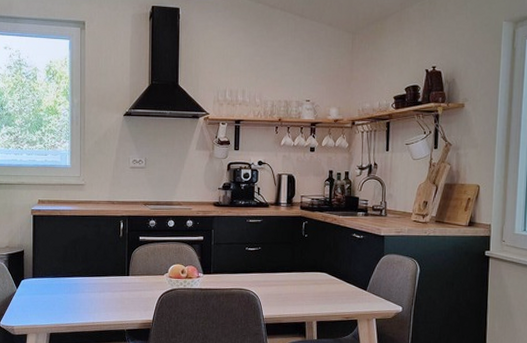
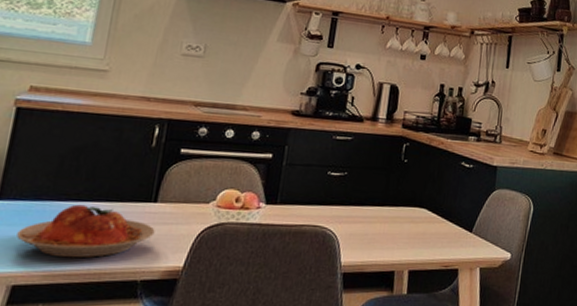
plate: none [47,279,131,315] -> present [17,204,155,258]

